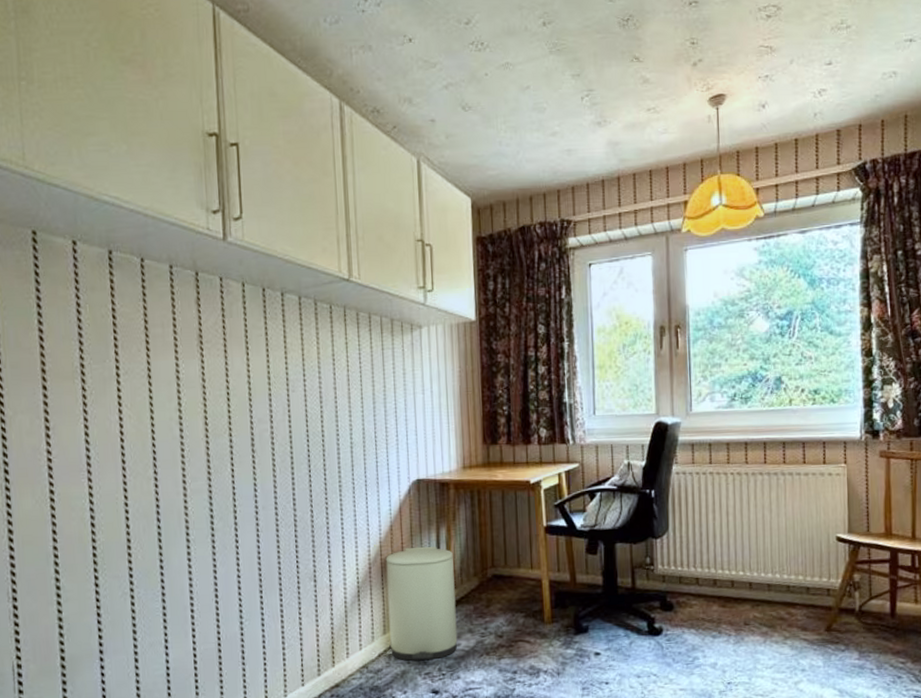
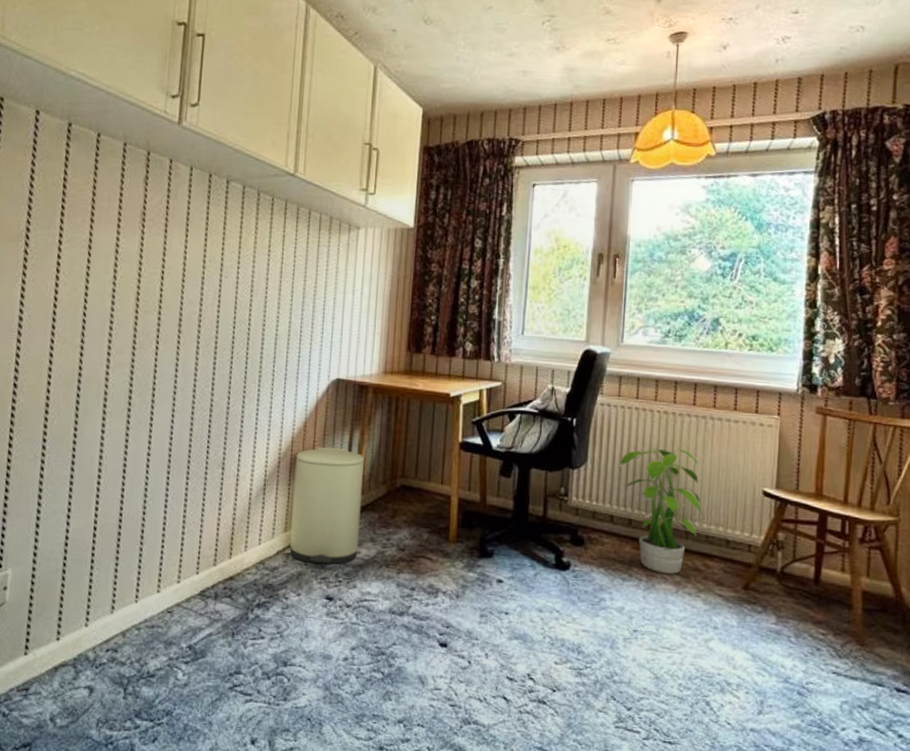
potted plant: none [699,505,783,627] -> present [618,443,703,574]

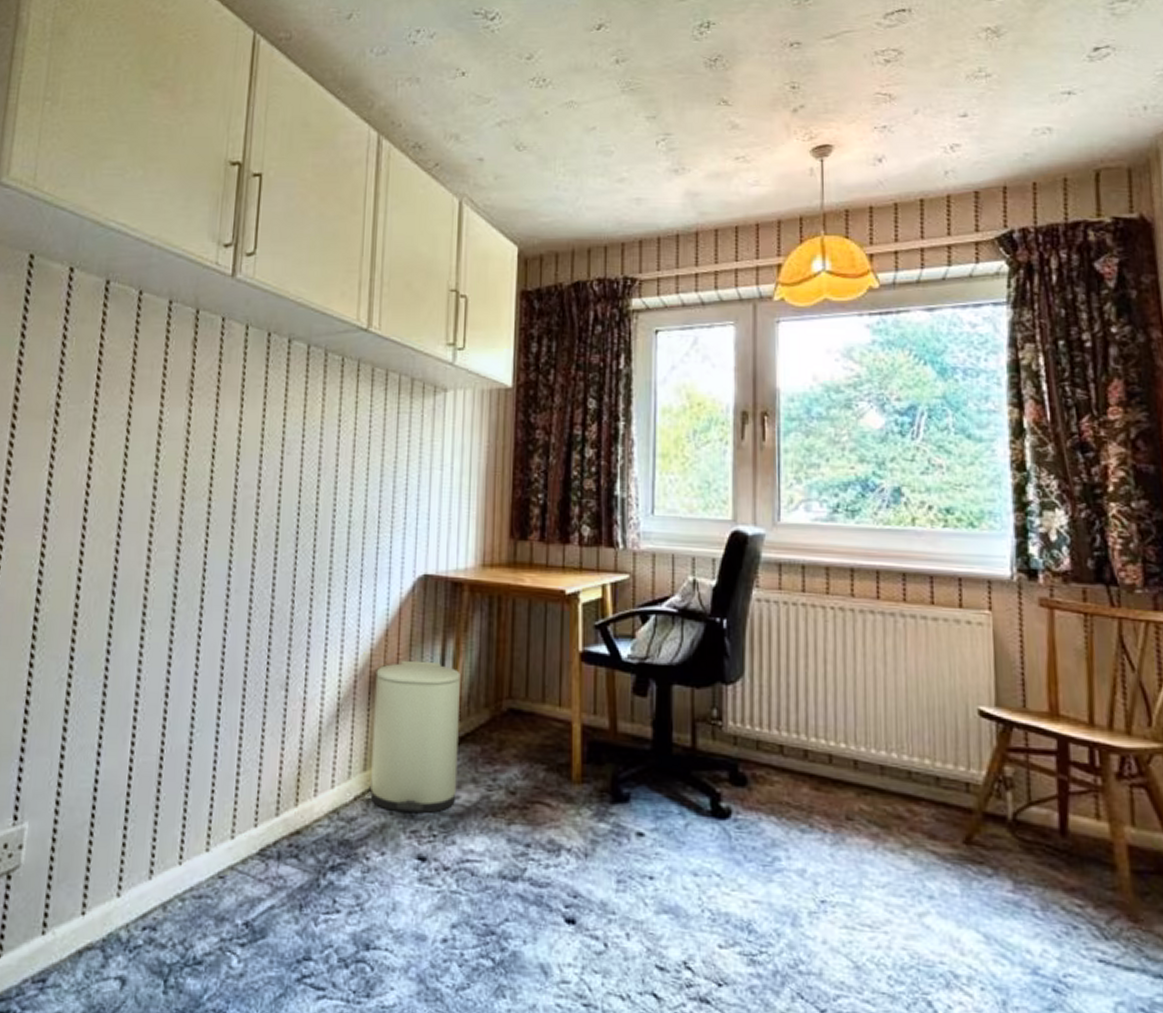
potted plant: present [618,443,703,574] -> none [785,649,901,824]

